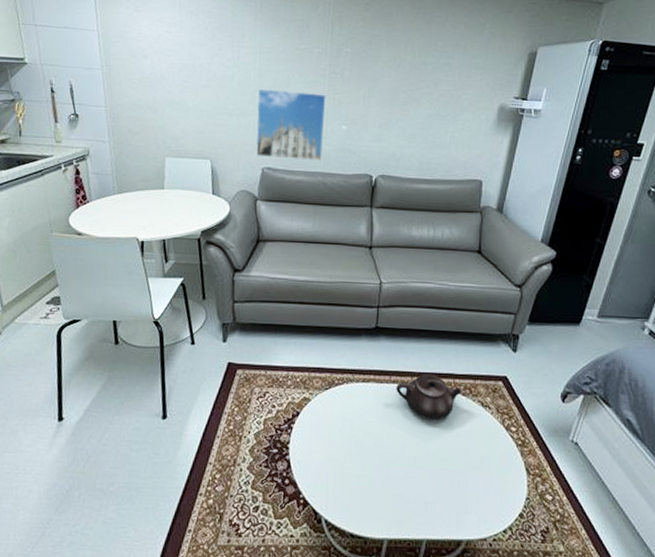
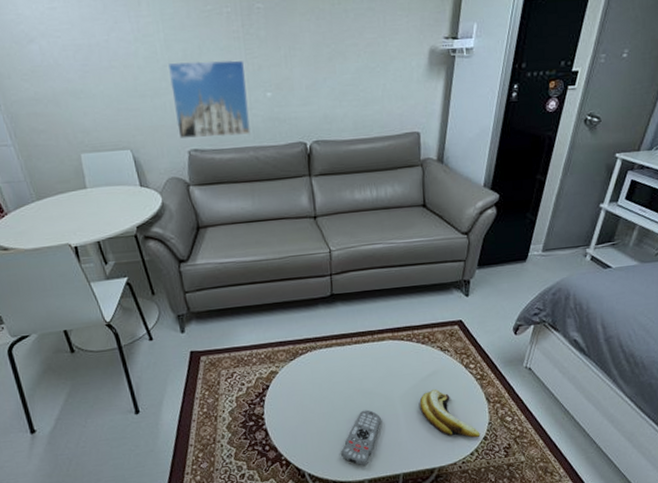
remote control: none [362,458,410,523] -> present [340,410,381,466]
teapot: present [396,374,461,421] -> none [358,329,420,371]
banana: none [453,447,516,514] -> present [419,388,481,438]

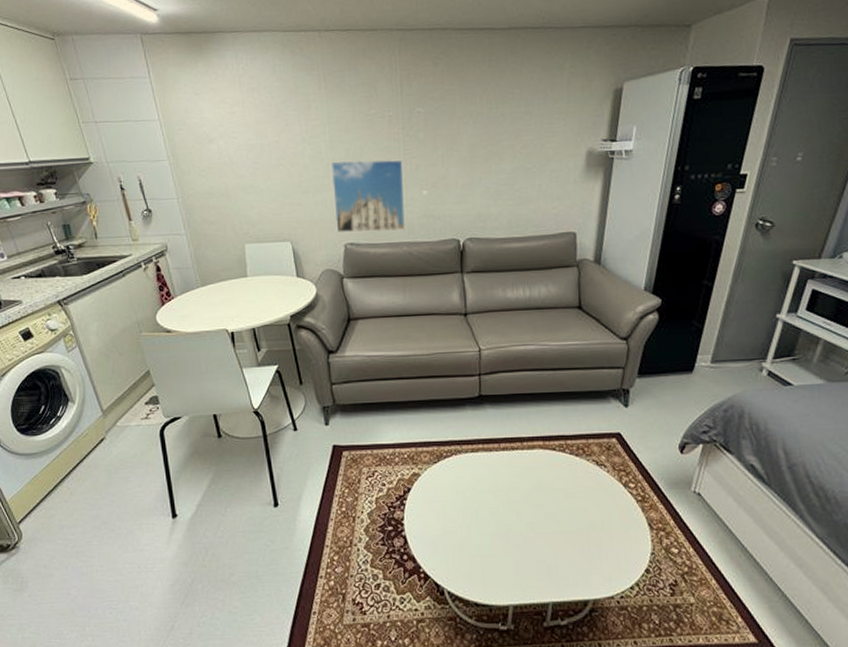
remote control: present [340,410,381,466] -> none [483,525,529,589]
banana: present [419,388,481,438] -> none [572,507,642,570]

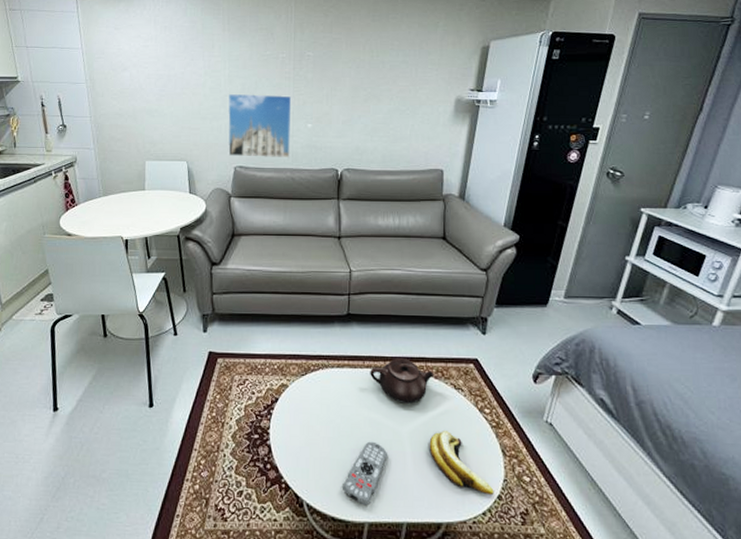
remote control: none [483,525,529,589] -> present [341,441,387,506]
teapot: none [506,438,574,484] -> present [370,358,433,404]
banana: none [572,507,642,570] -> present [429,430,494,496]

